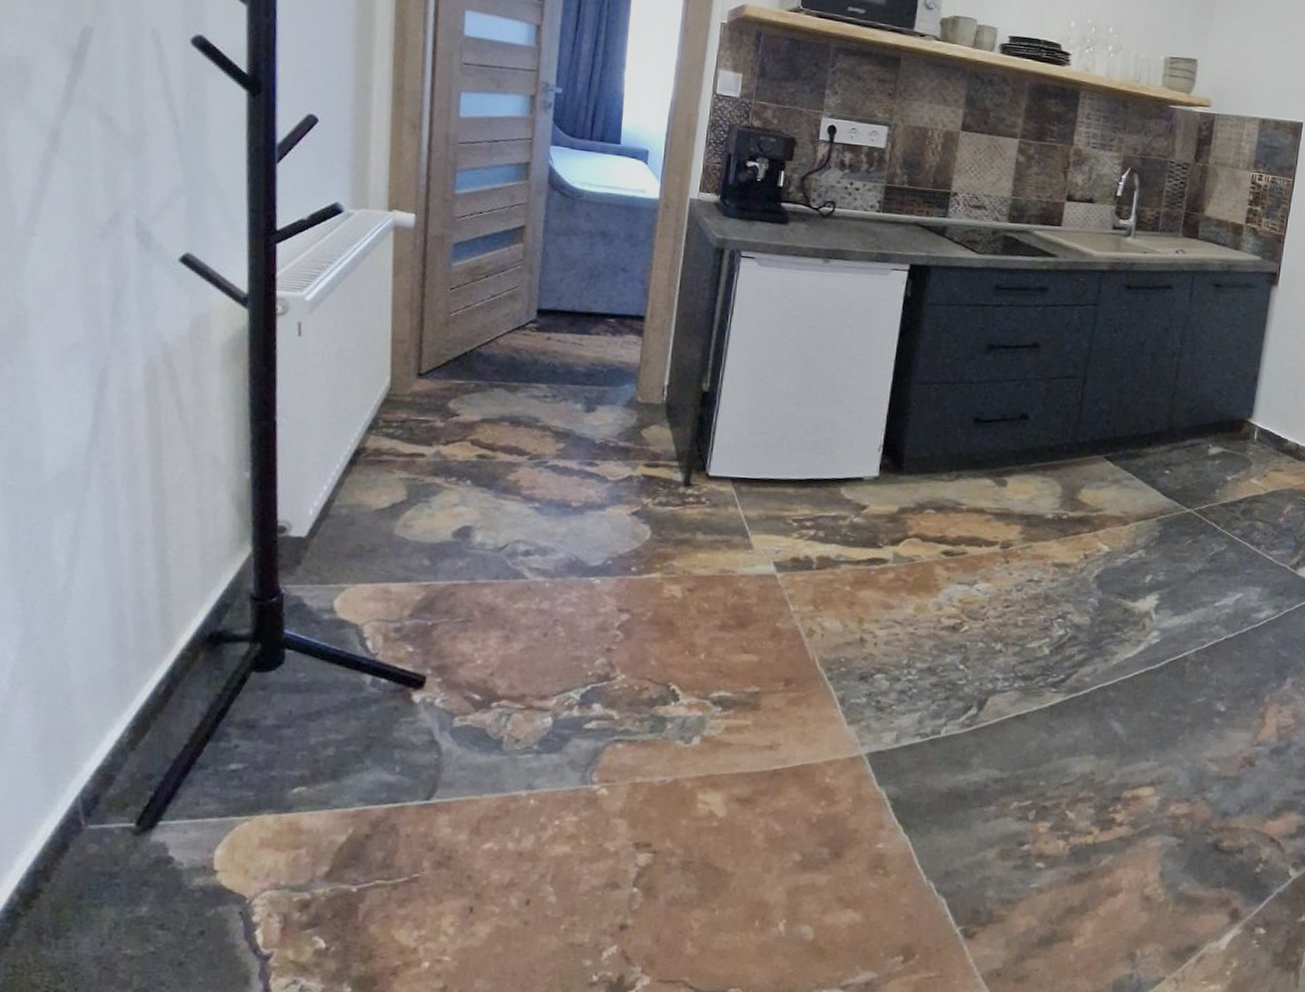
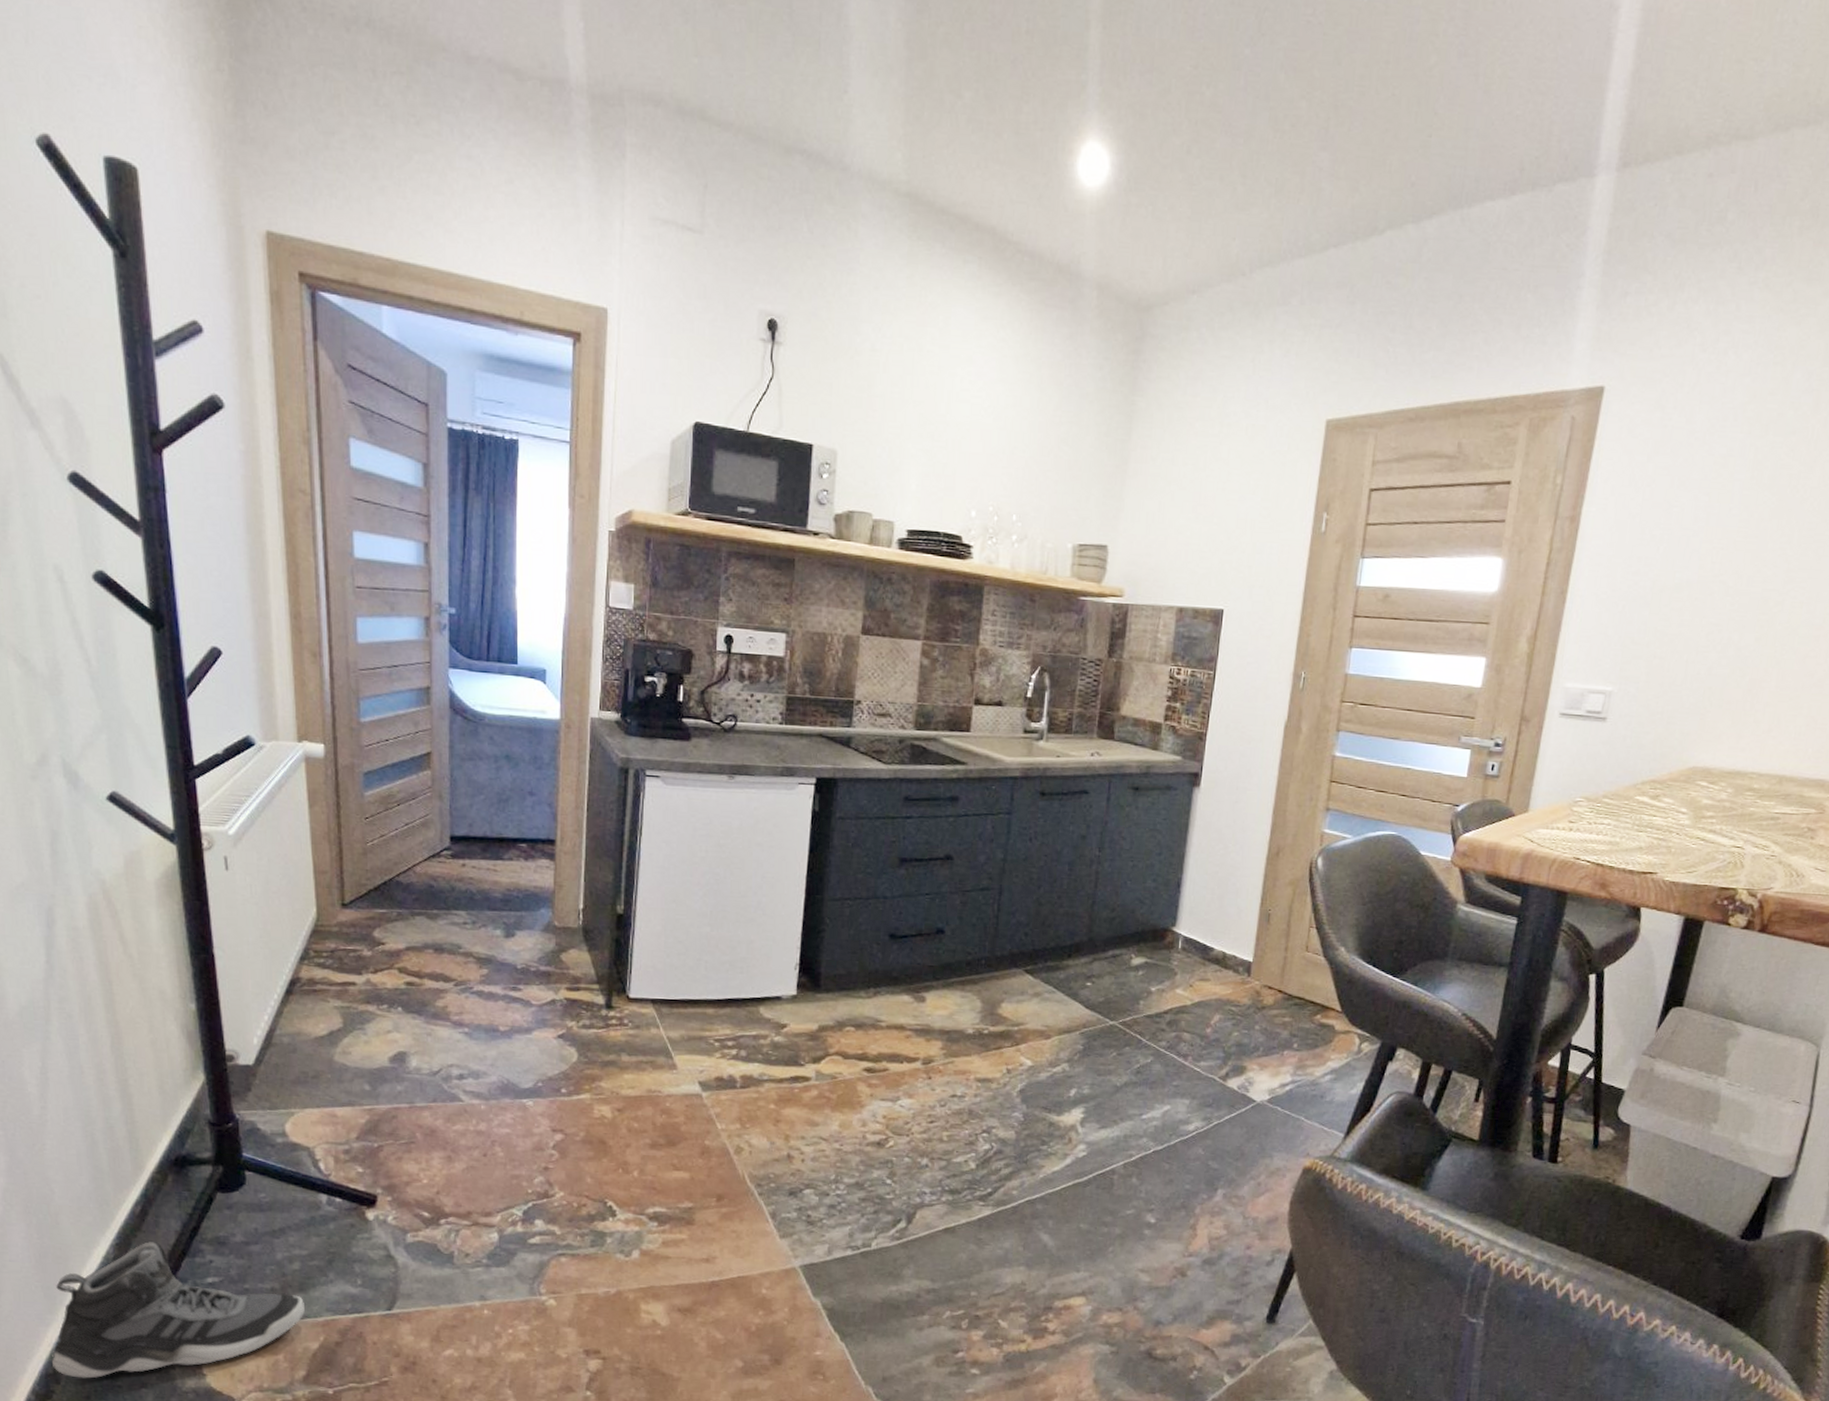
sneaker: none [43,723,336,876] -> present [51,1241,306,1379]

